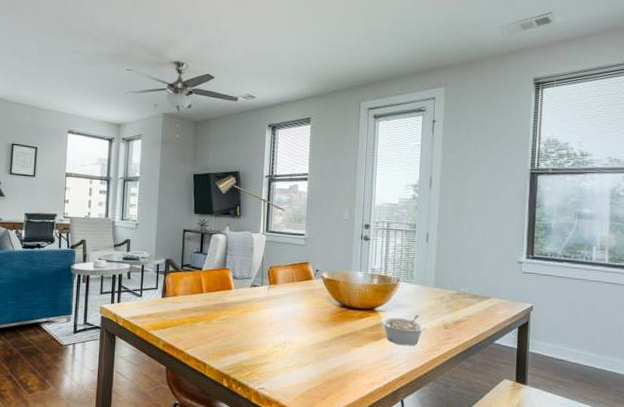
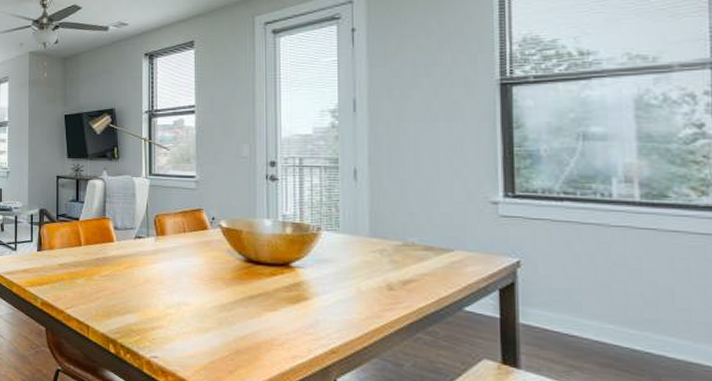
legume: present [380,315,426,346] -> none [299,272,362,312]

